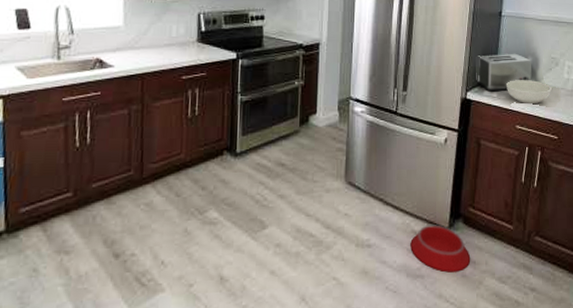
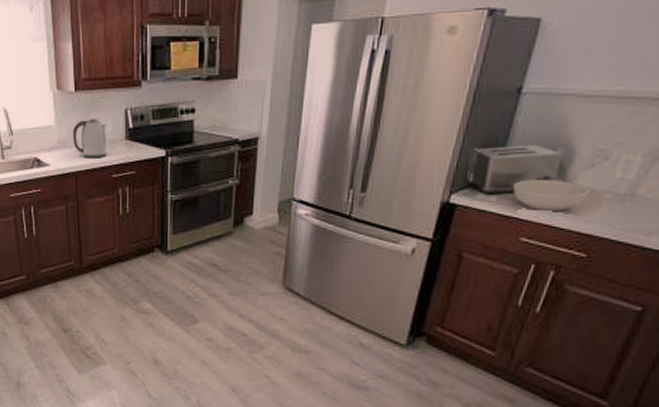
kettle: none [142,21,178,60] -> present [73,119,107,158]
pet bowl: present [410,224,471,273] -> none [355,339,431,391]

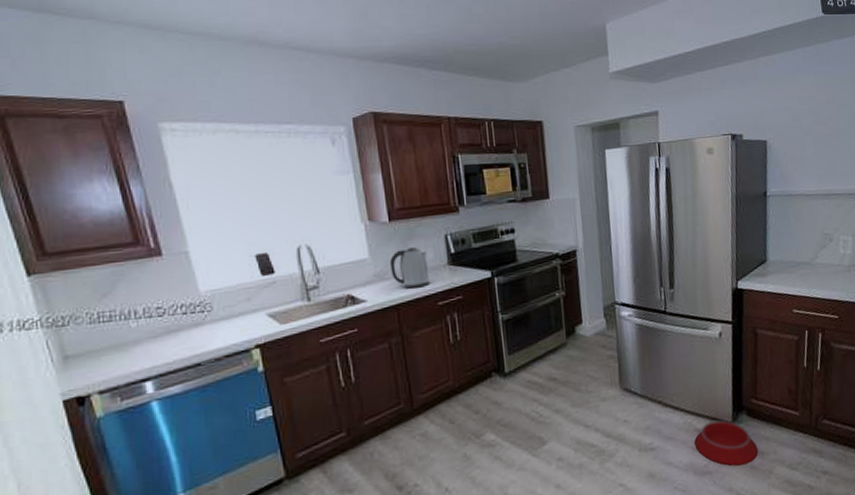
pet bowl: none [355,339,431,391] -> present [694,420,759,466]
toaster: present [467,144,563,195] -> none [745,234,806,278]
bowl: present [512,179,589,212] -> none [778,260,828,287]

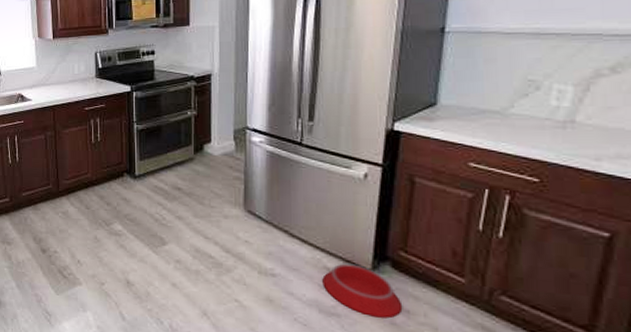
kettle: present [390,247,430,289] -> none [51,61,80,94]

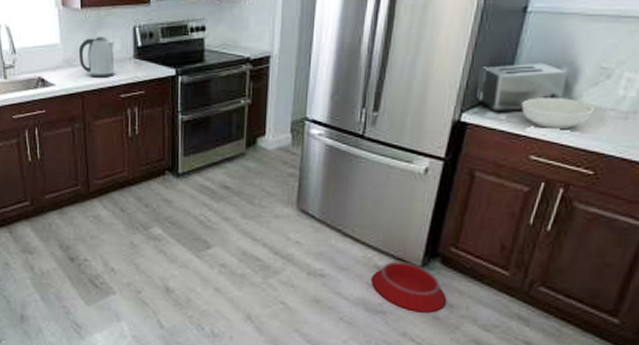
kettle: none [51,61,80,94] -> present [79,37,115,78]
toaster: none [407,76,495,123] -> present [477,62,568,113]
bowl: none [452,108,528,139] -> present [520,98,594,130]

